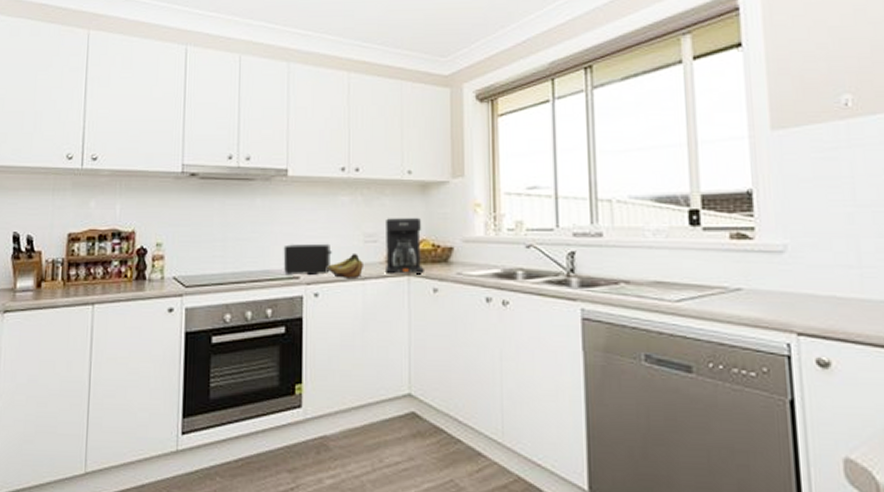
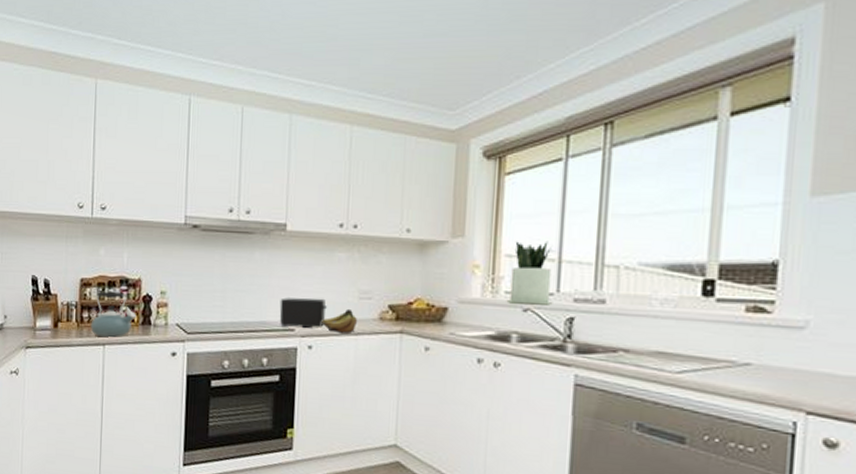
kettle: none [78,245,130,296] -> present [90,291,137,338]
coffee maker: present [386,217,424,275] -> none [379,276,418,333]
planter: none [509,178,554,242] -> present [506,241,553,307]

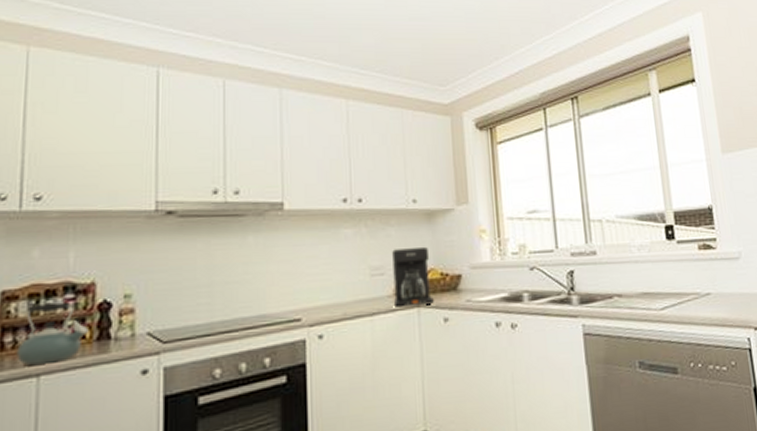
toaster: present [279,298,327,329] -> none [281,280,336,318]
fruit: present [320,308,358,335] -> none [330,287,372,317]
coffee maker: none [379,276,418,333] -> present [392,246,434,308]
planter: present [506,241,553,307] -> none [514,202,554,265]

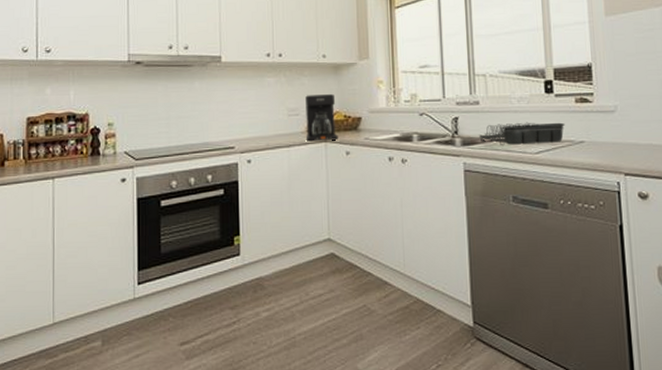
kettle: present [16,302,89,367] -> none [39,127,85,172]
dish rack: none [598,272,690,303] -> present [479,122,566,146]

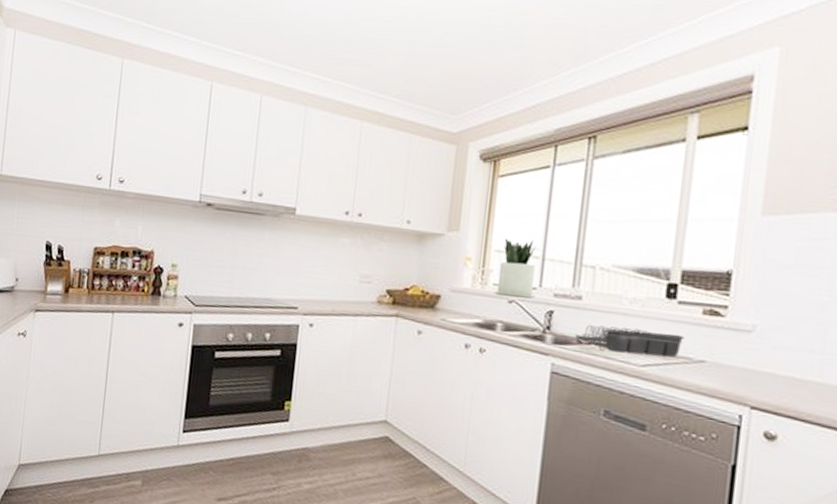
coffee maker: present [305,93,338,142] -> none [376,262,415,317]
planter: none [406,58,441,111] -> present [494,238,537,300]

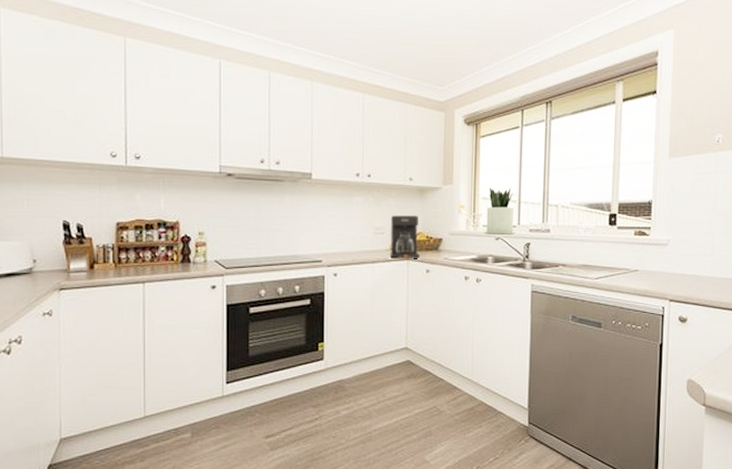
coffee maker: none [376,262,415,317] -> present [390,215,420,259]
dish rack: present [575,324,685,358] -> none [547,250,624,271]

